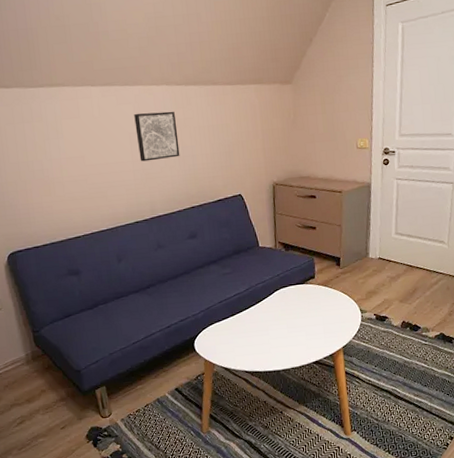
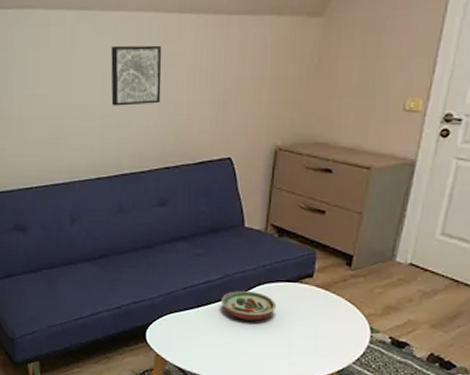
decorative bowl: none [249,296,292,320] -> present [220,291,276,321]

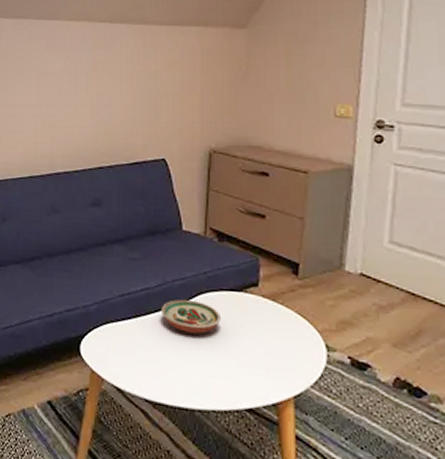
wall art: present [111,45,162,106] -> none [45,50,94,106]

